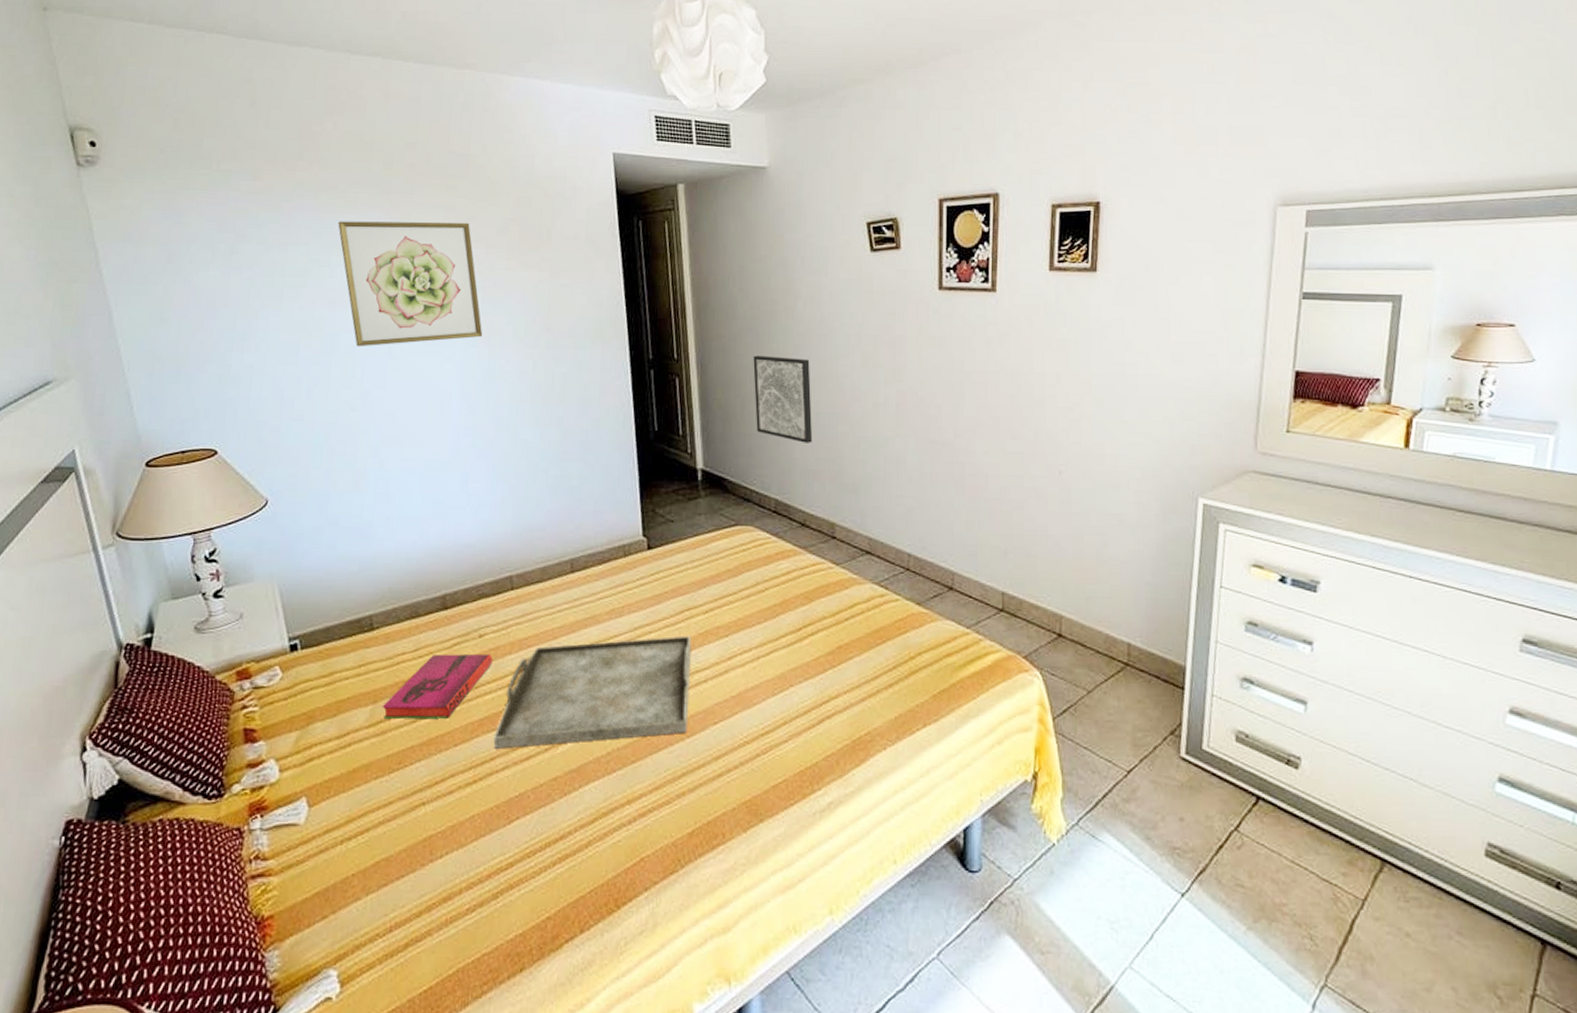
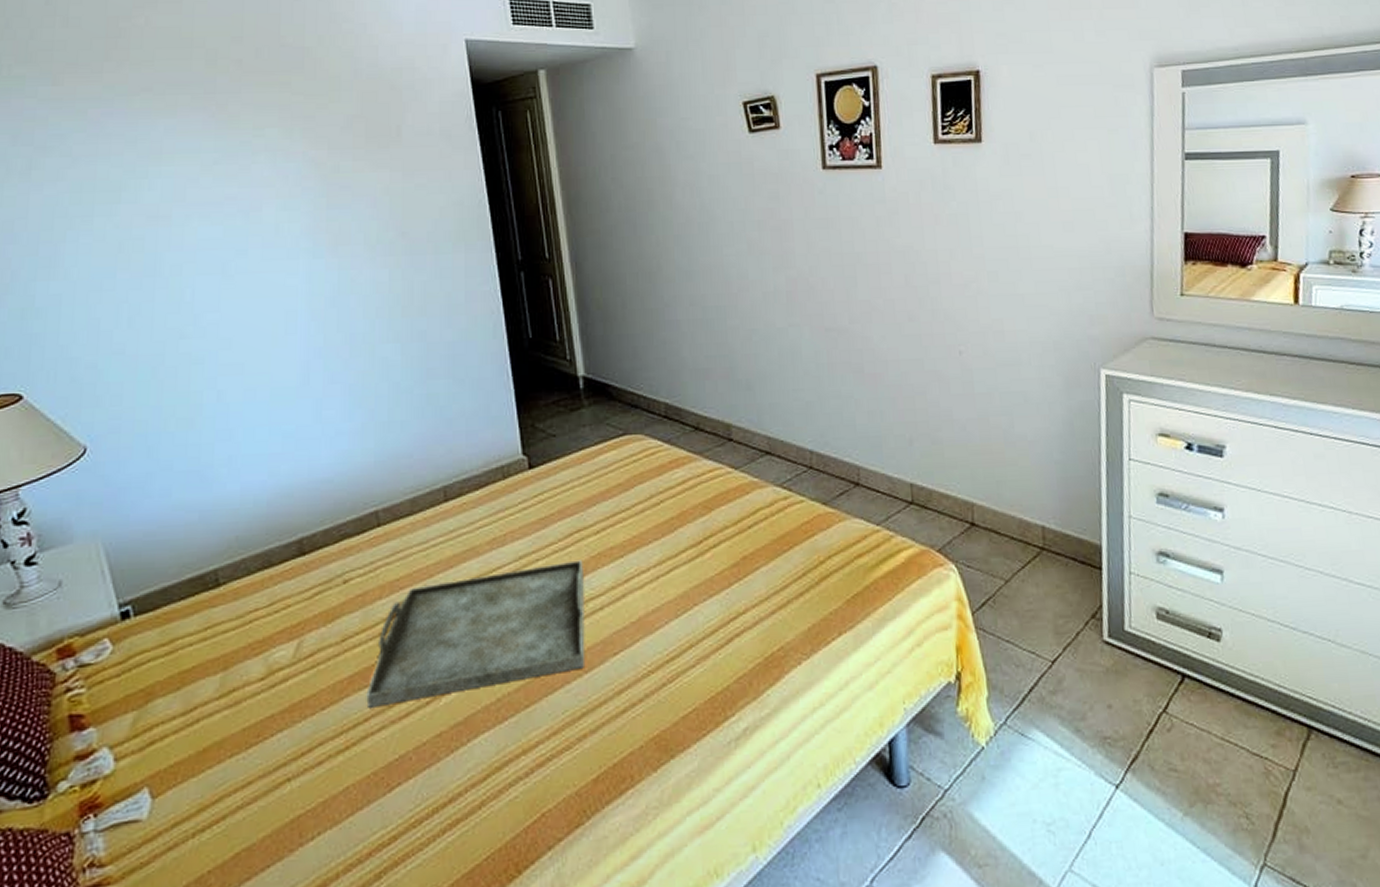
wall art: present [338,221,483,347] -> none [155,121,330,267]
hardback book: present [382,653,493,719] -> none [234,601,360,686]
wall art: present [753,355,813,443] -> none [632,249,702,340]

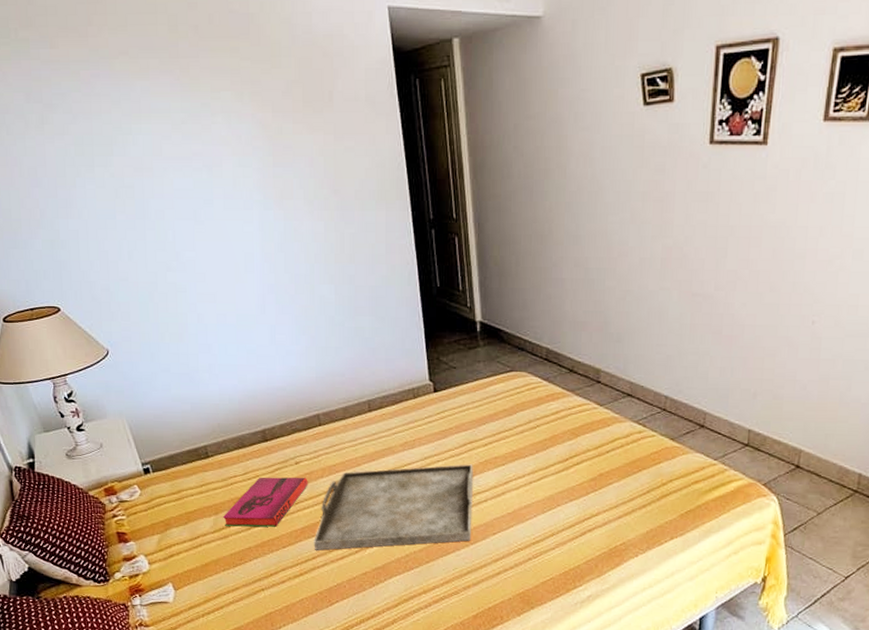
hardback book: none [234,601,360,686] -> present [222,477,308,527]

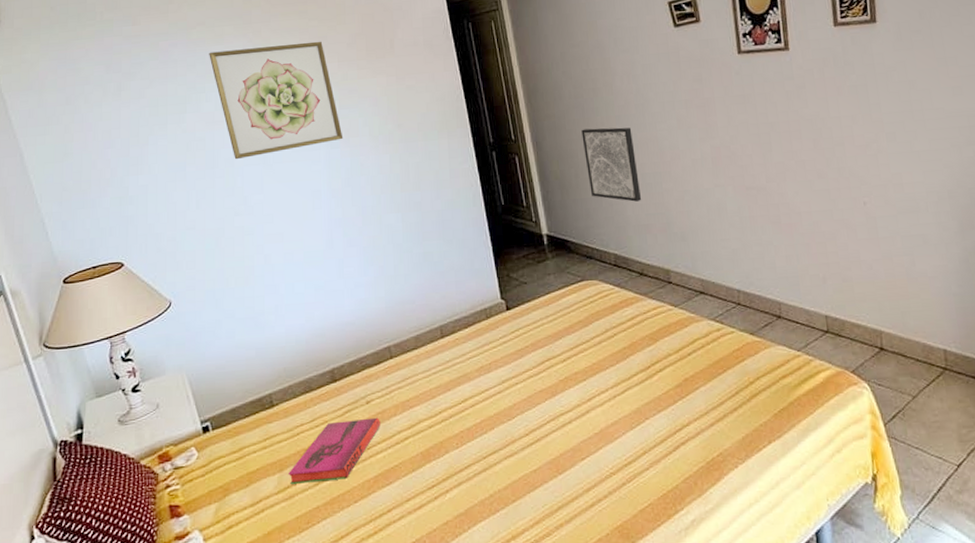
wall art: none [134,86,277,212] -> present [209,41,343,160]
serving tray: present [313,464,473,551] -> none [388,383,559,501]
wall art: none [527,214,582,297] -> present [581,127,642,202]

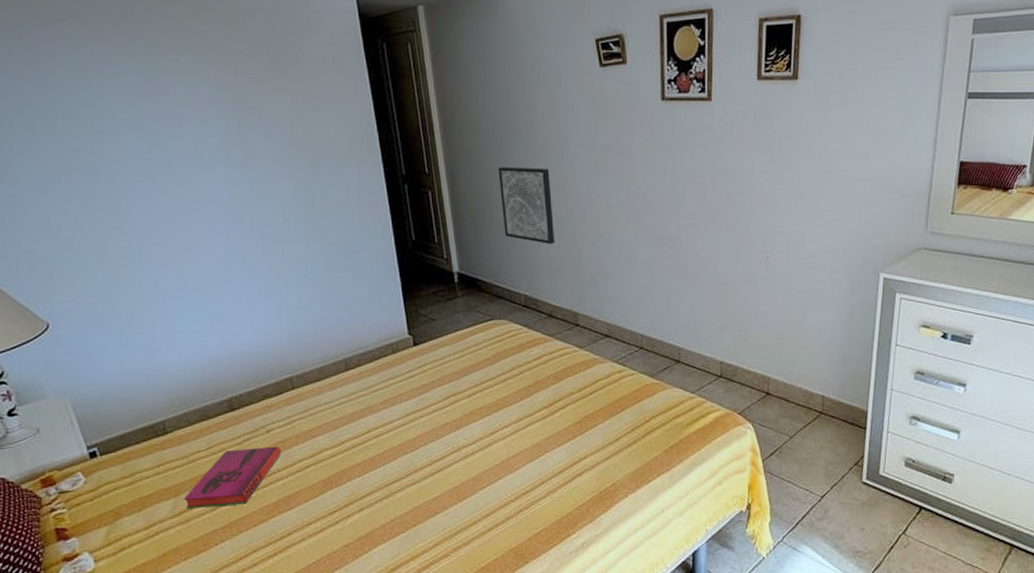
wall art: present [209,41,343,160] -> none [83,48,242,175]

